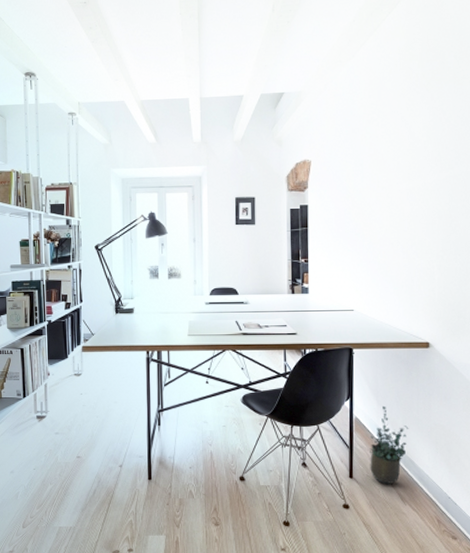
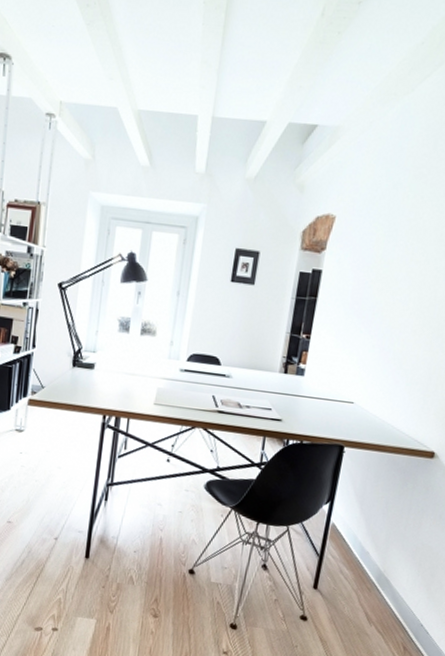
potted plant: present [370,405,409,485] -> none [338,515,392,603]

